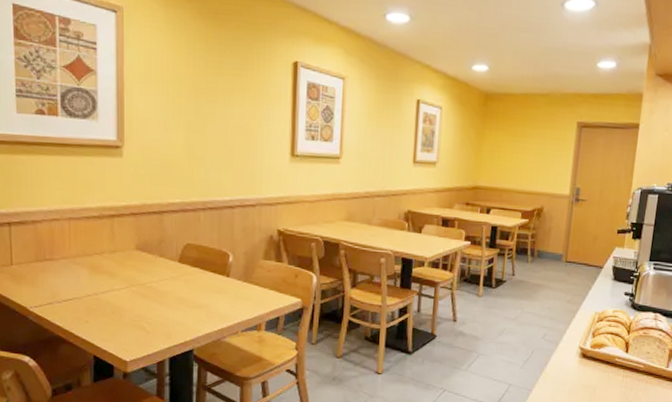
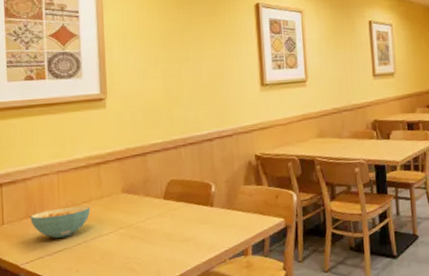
cereal bowl: none [40,256,103,287] -> present [30,206,91,238]

